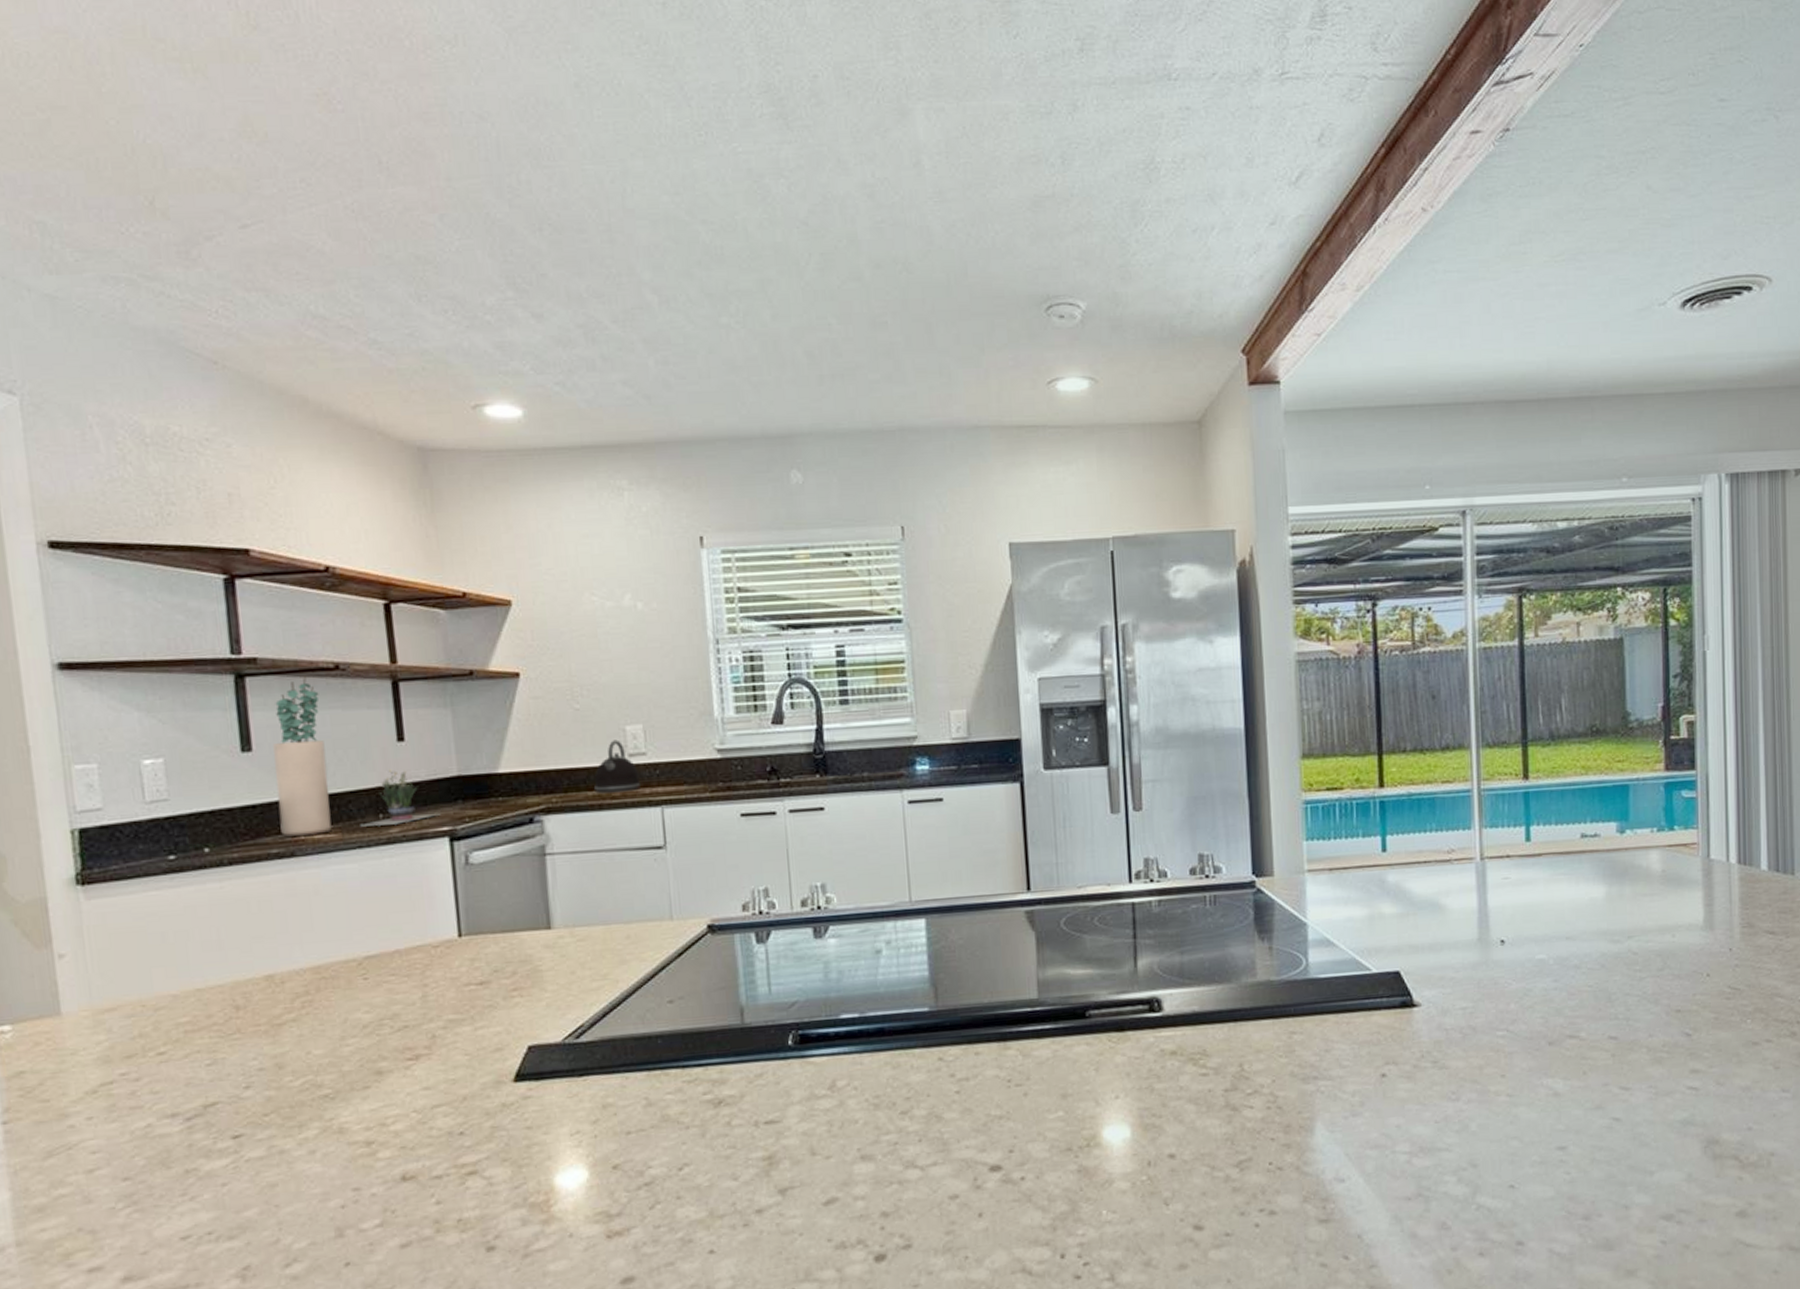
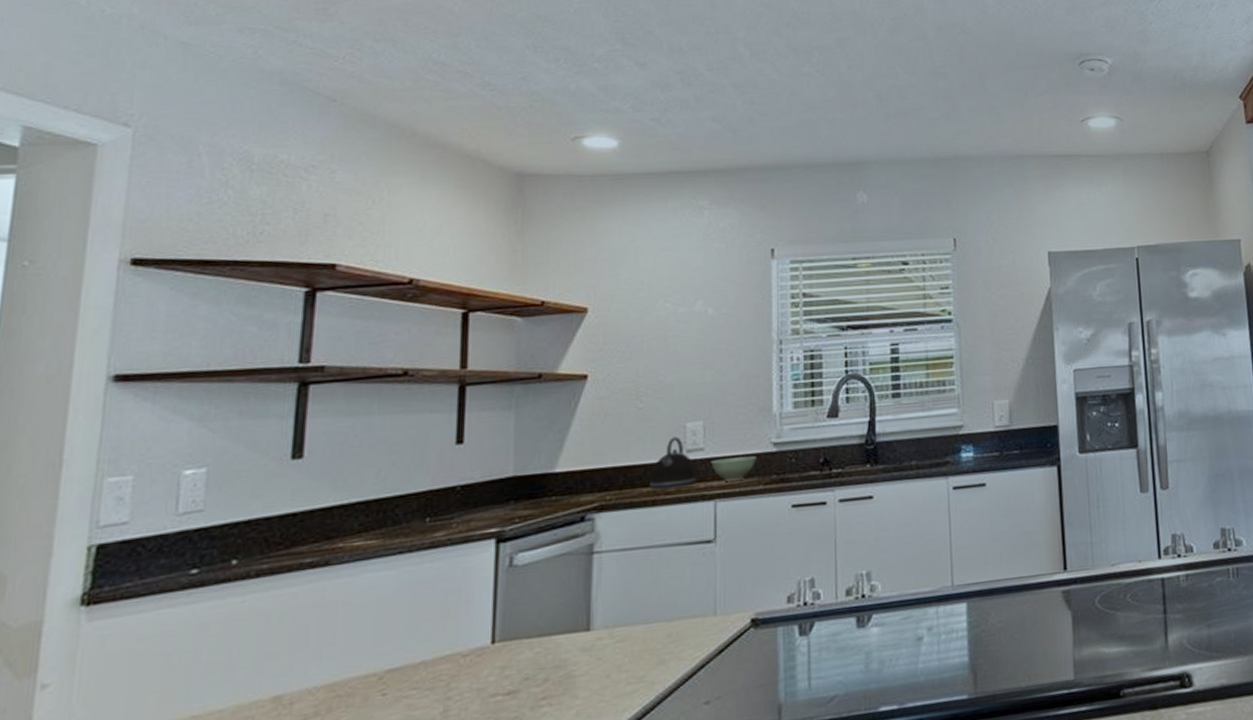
vase: present [273,675,332,837] -> none [319,381,383,545]
potted flower: present [360,769,441,827] -> none [404,472,490,532]
bowl: none [654,762,702,789] -> present [710,456,757,483]

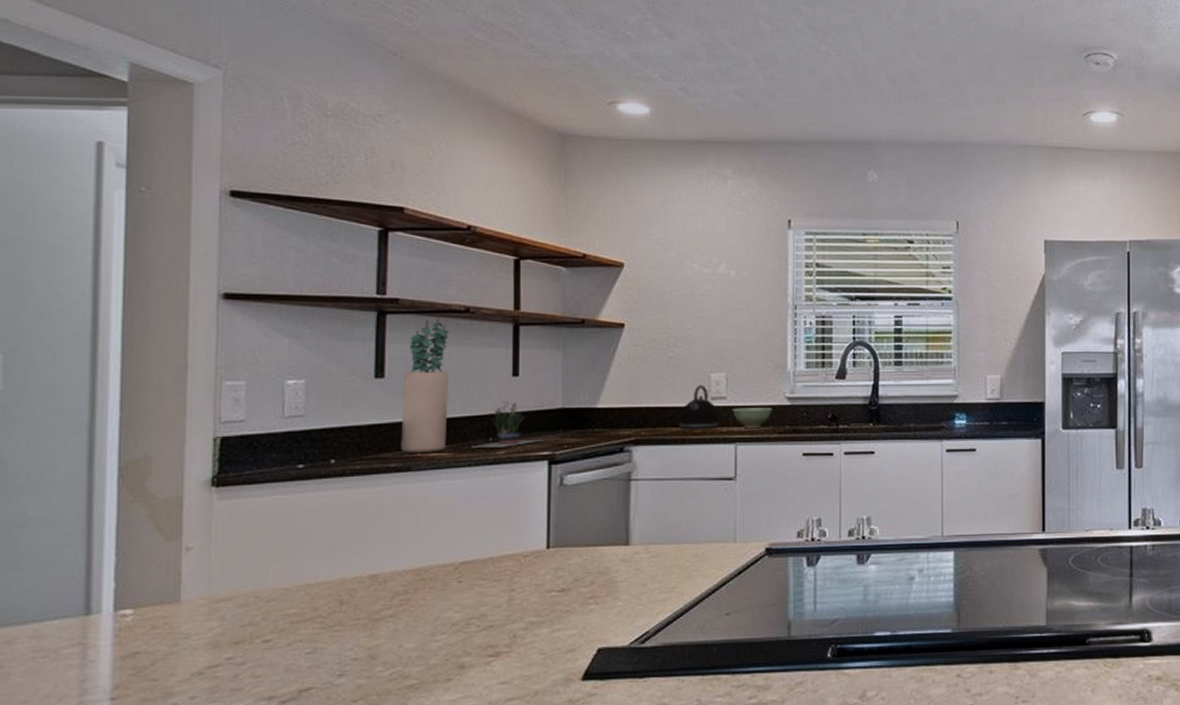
vase: none [319,381,383,545] -> present [401,315,449,453]
potted flower: none [404,472,490,532] -> present [471,400,543,448]

